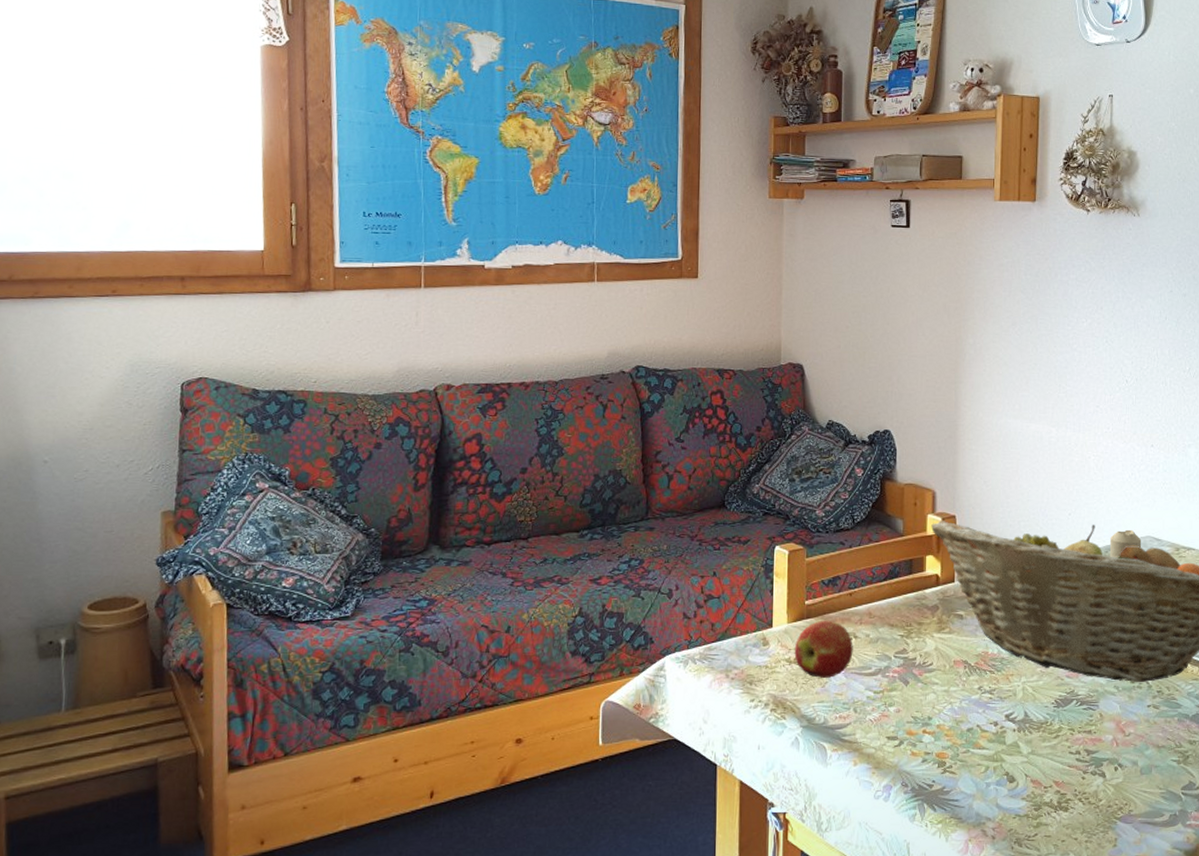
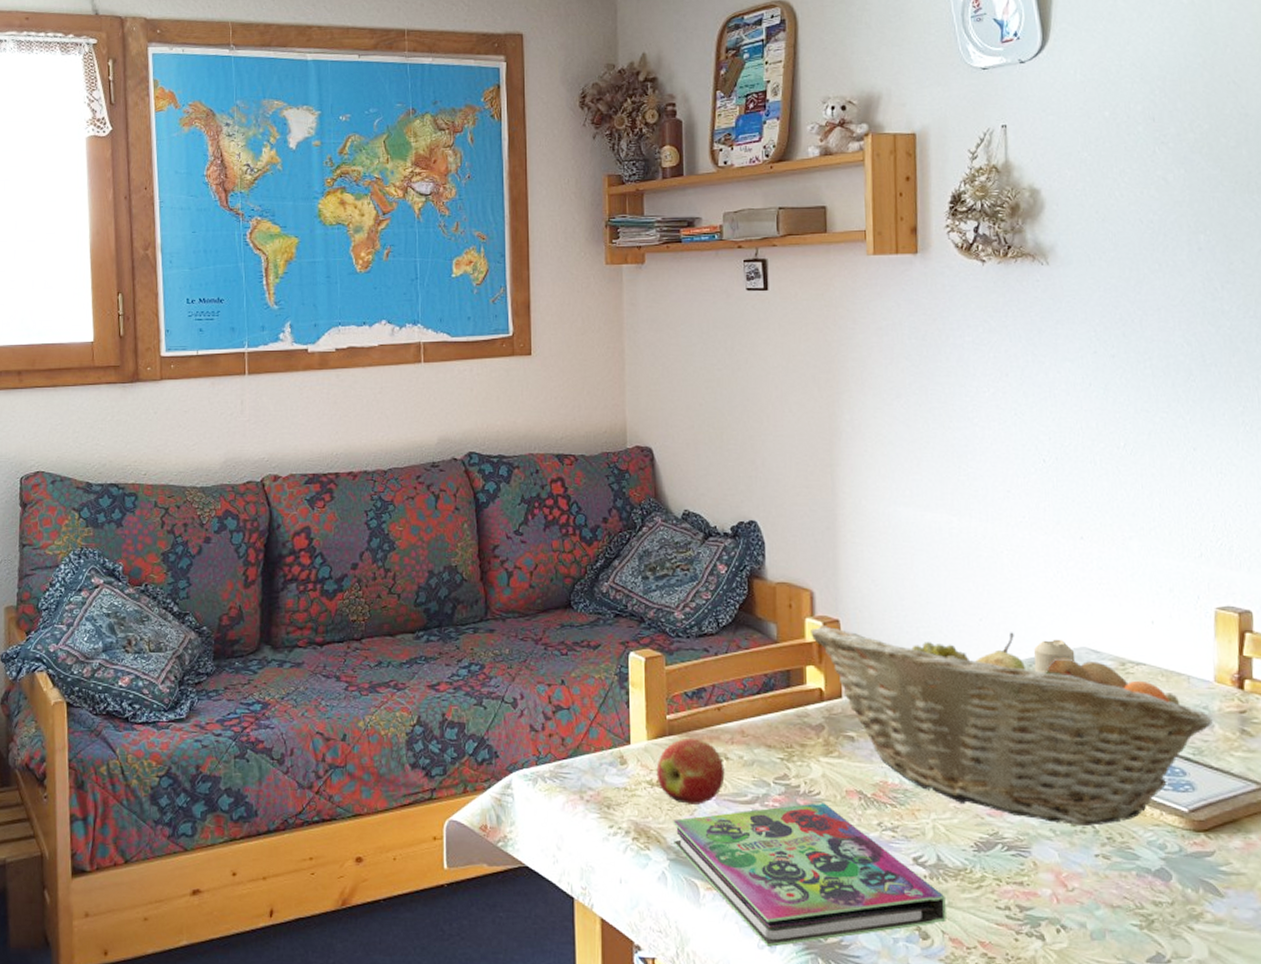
book: none [806,672,1029,797] -> present [673,803,946,947]

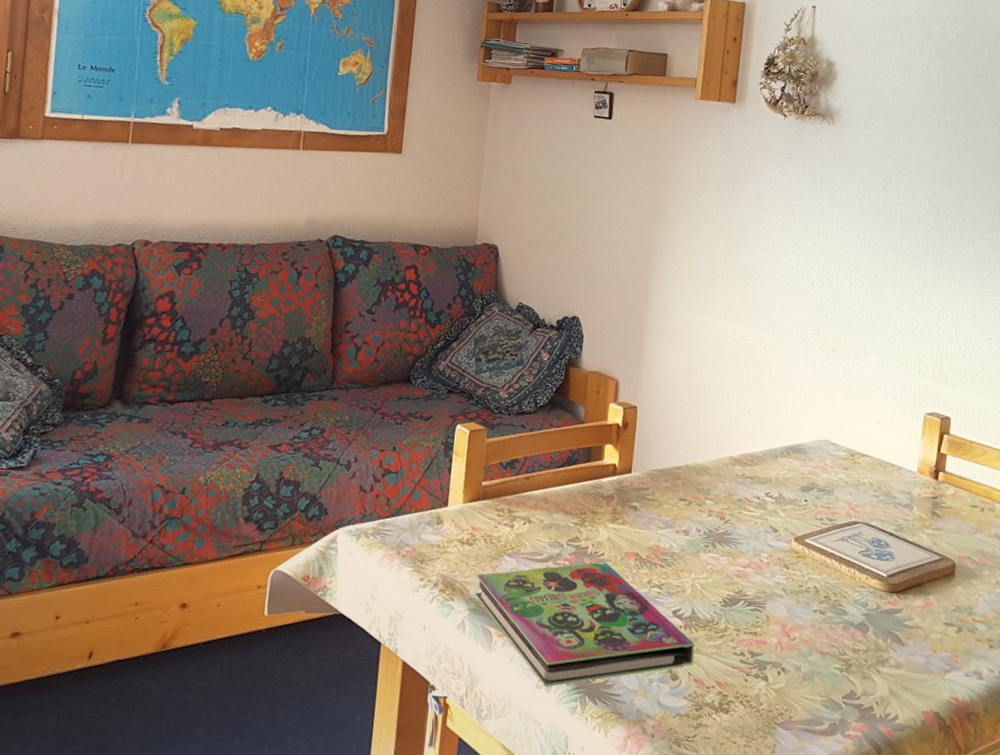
apple: present [656,737,725,805] -> none [467,502,527,562]
fruit basket: present [811,626,1213,827] -> none [612,410,913,587]
candle: present [1033,639,1076,674] -> none [785,432,818,460]

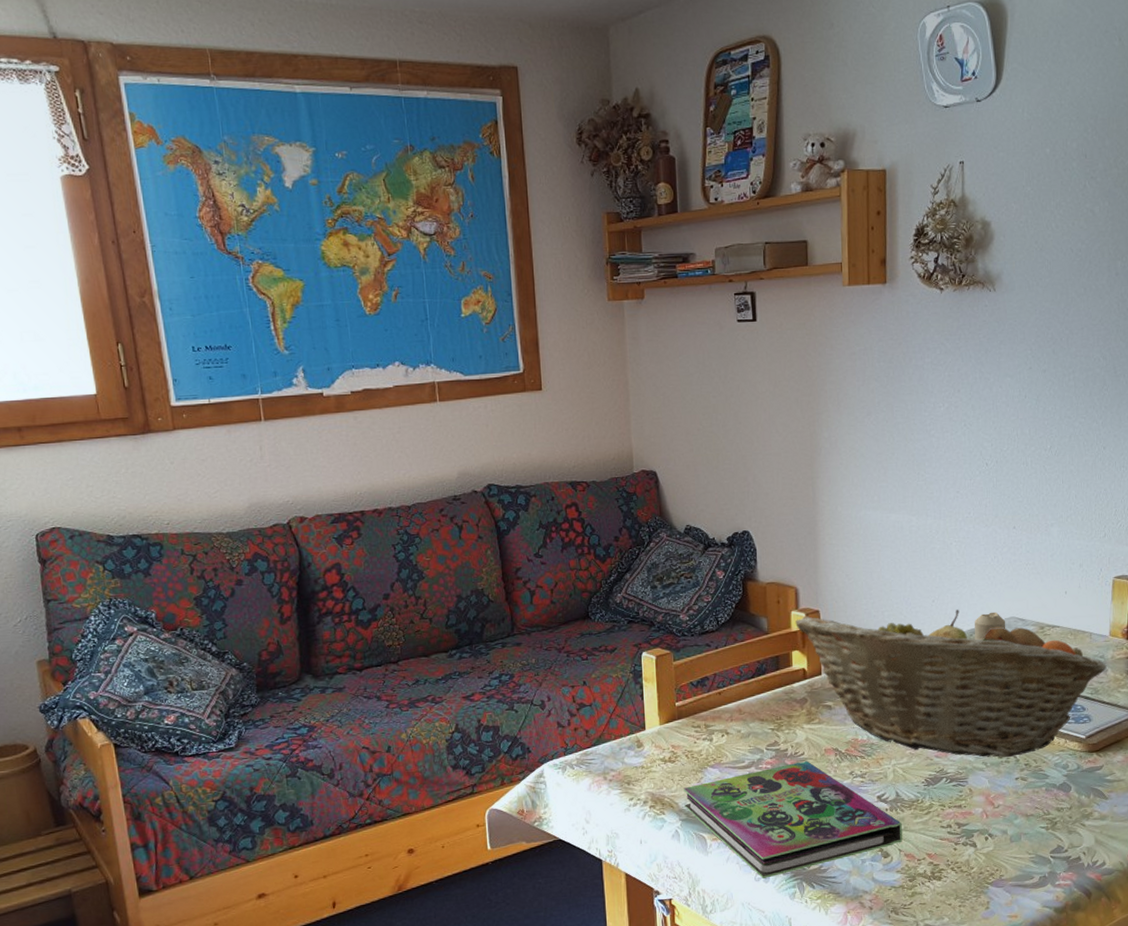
fruit basket: none [612,410,913,587] -> present [795,609,1107,758]
candle: none [785,432,818,460] -> present [974,611,1006,641]

